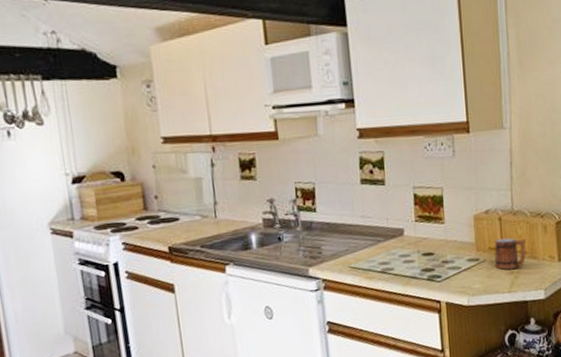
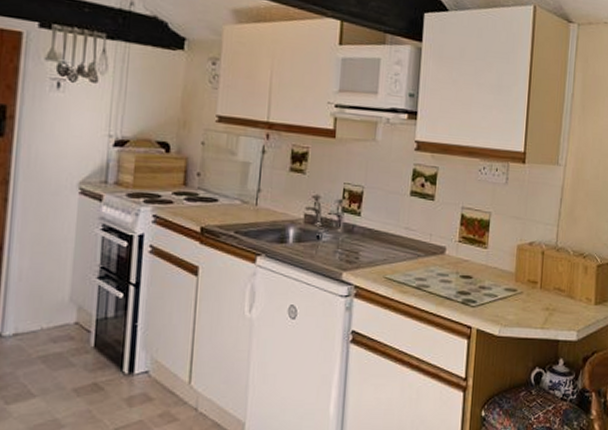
mug: present [494,238,527,270] -> none [531,272,566,306]

